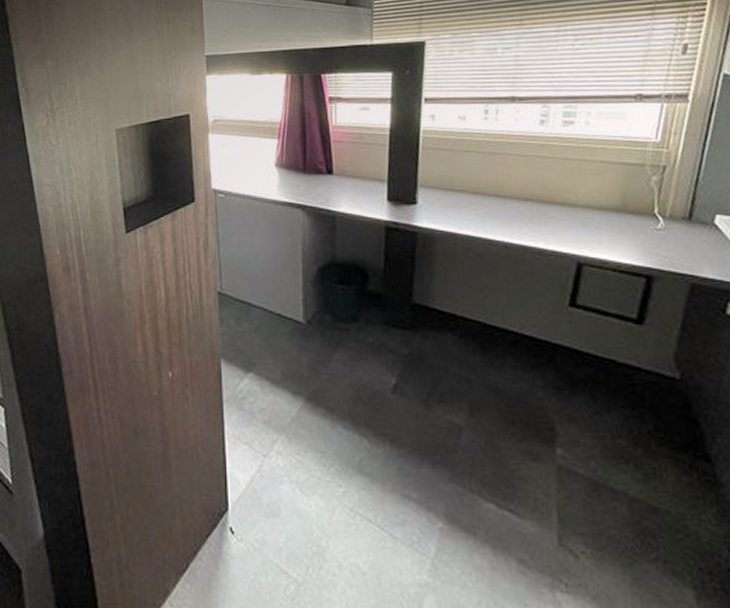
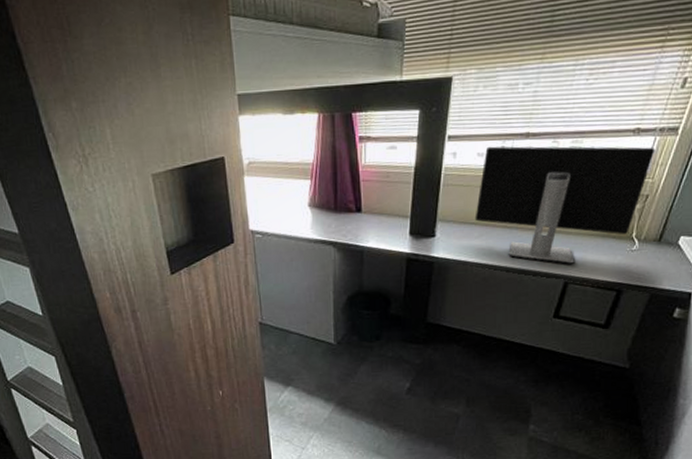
monitor: none [461,109,665,243] -> present [475,146,656,265]

